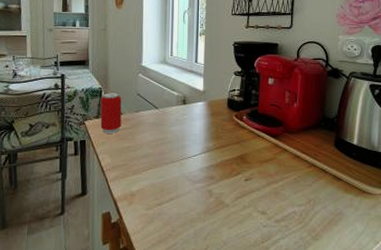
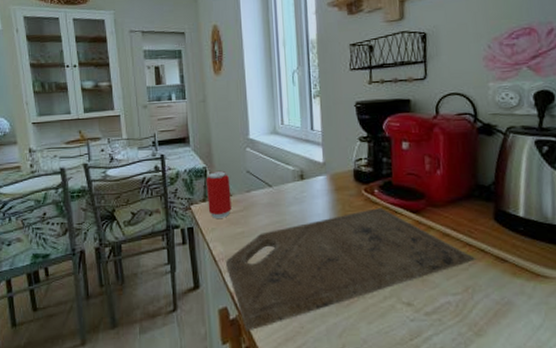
cutting board: none [111,132,319,234] -> present [225,208,477,332]

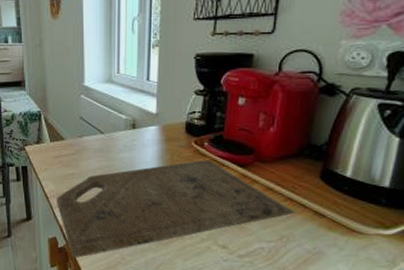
beverage can: present [205,170,232,218] -> none [40,115,64,160]

